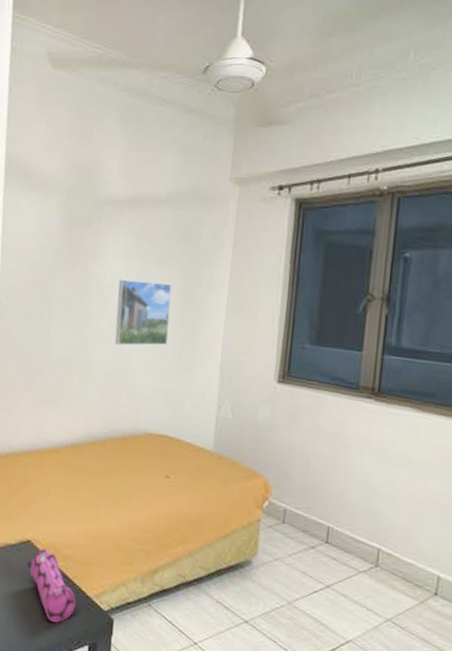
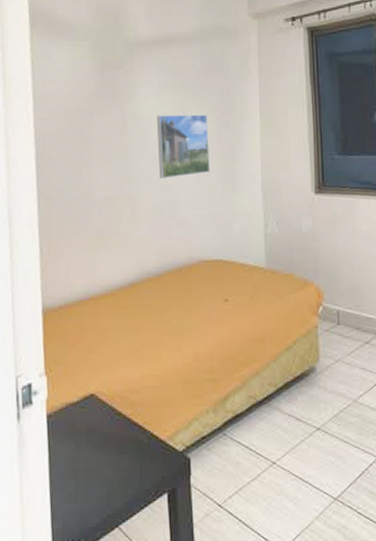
pencil case: present [26,548,76,623] -> none [92,400,149,477]

